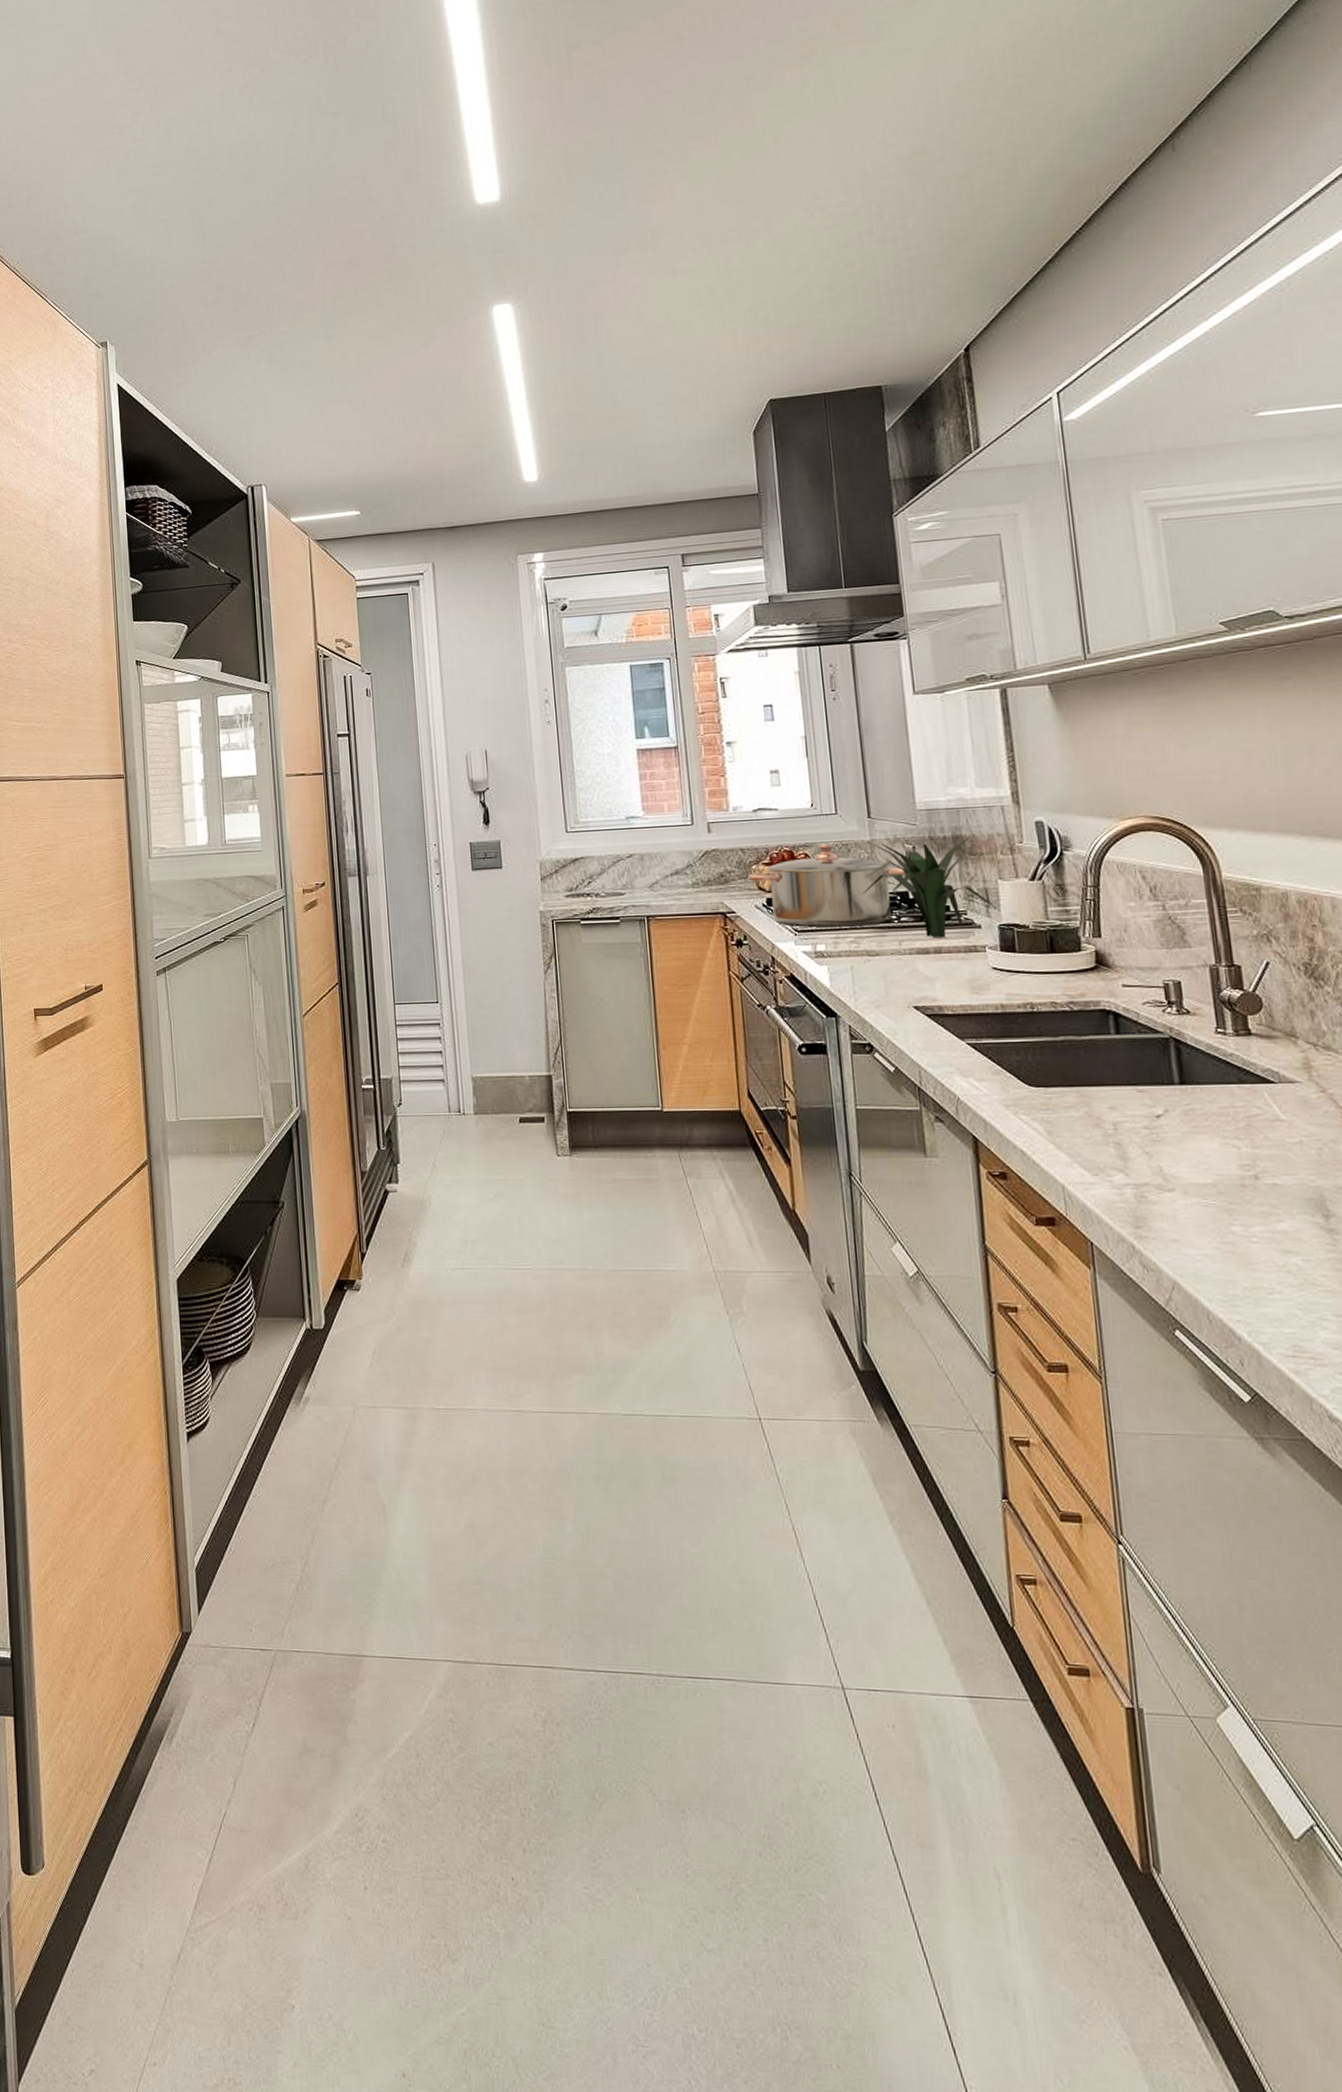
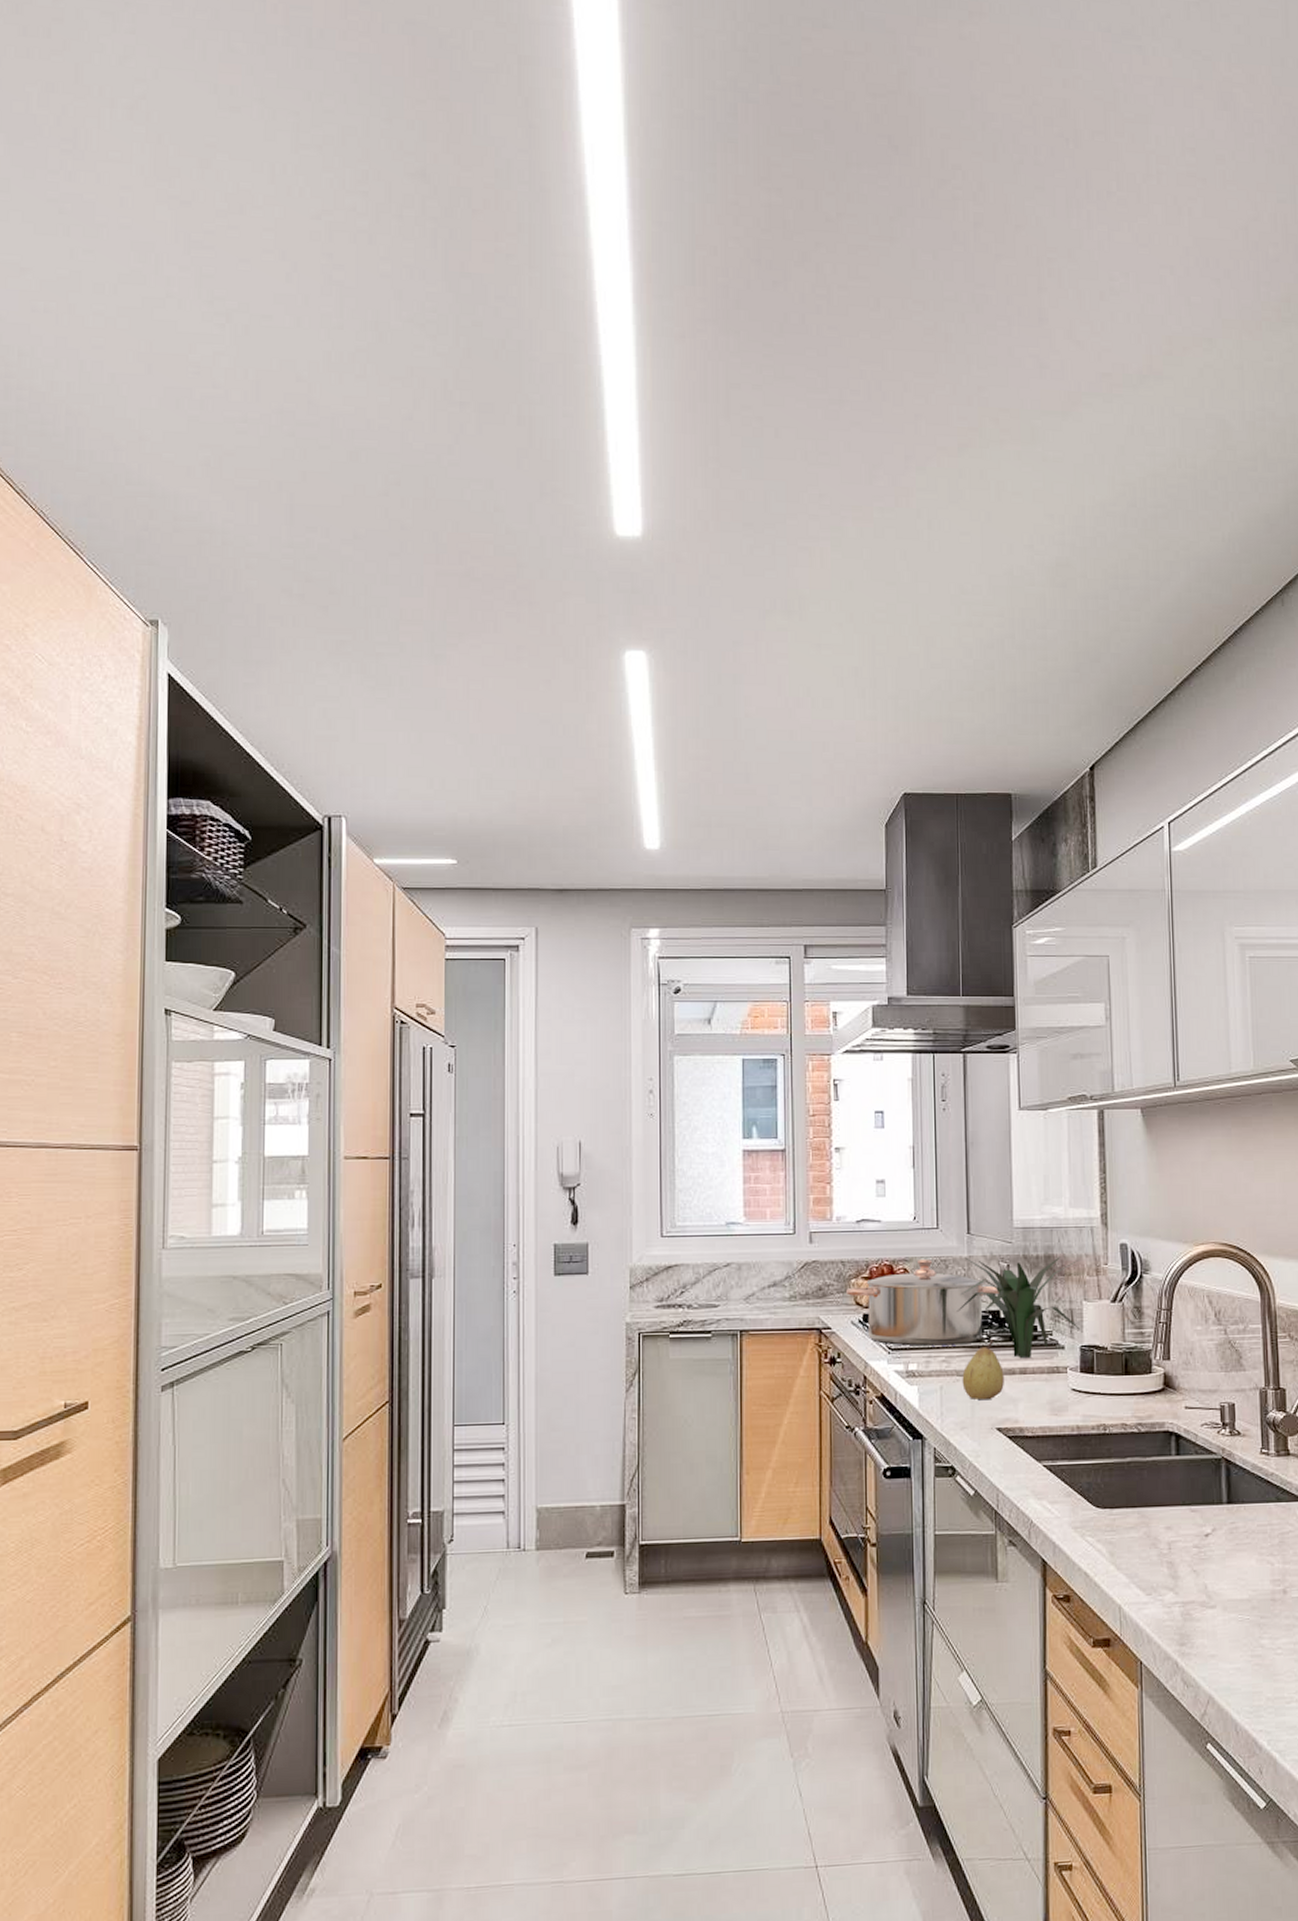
fruit: none [873,920,919,980] -> present [962,1340,1004,1400]

